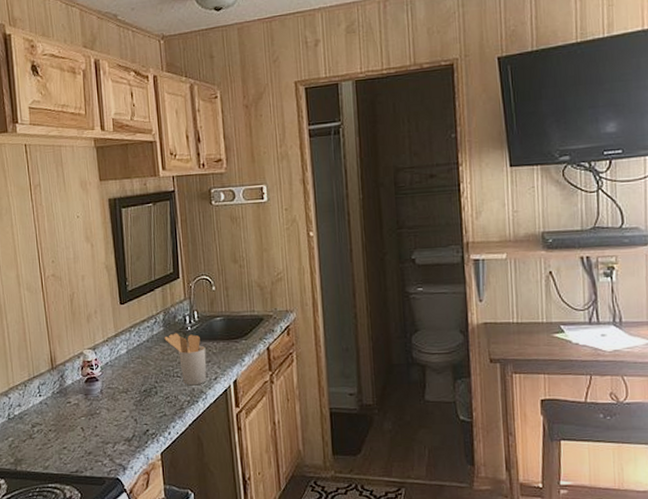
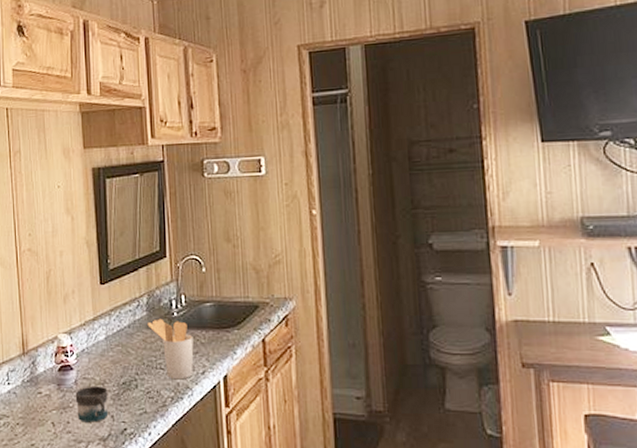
mug: none [101,394,132,426] -> present [75,386,109,423]

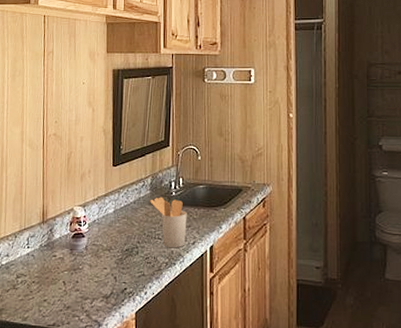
mug: present [75,386,109,423] -> none [84,251,113,283]

